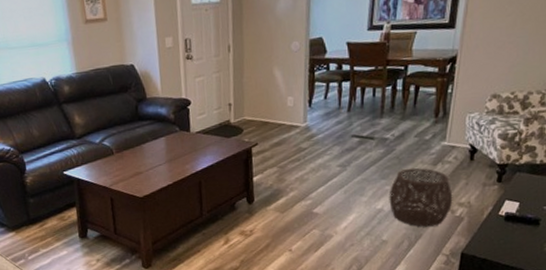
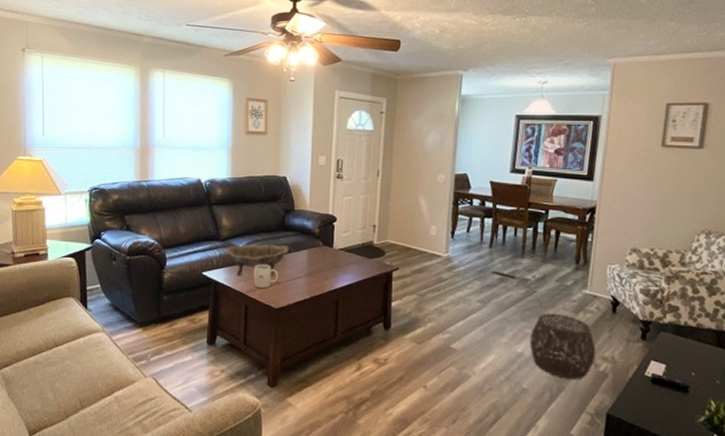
decorative bowl: none [82,135,146,171] -> present [224,244,289,276]
mug: none [113,156,139,181] -> present [253,264,278,289]

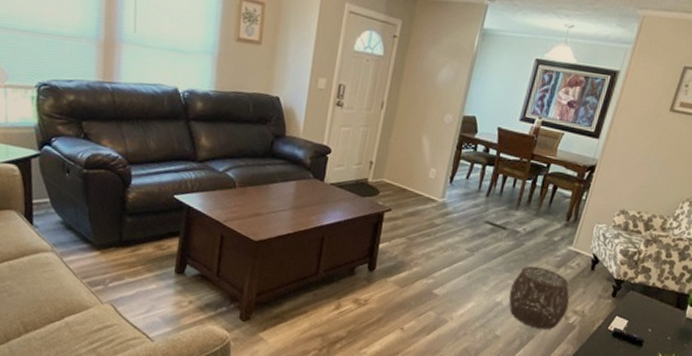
decorative bowl: present [224,244,289,276] -> none [201,168,276,206]
mug: present [253,264,278,289] -> none [232,192,261,219]

